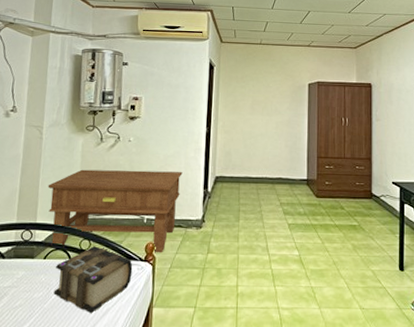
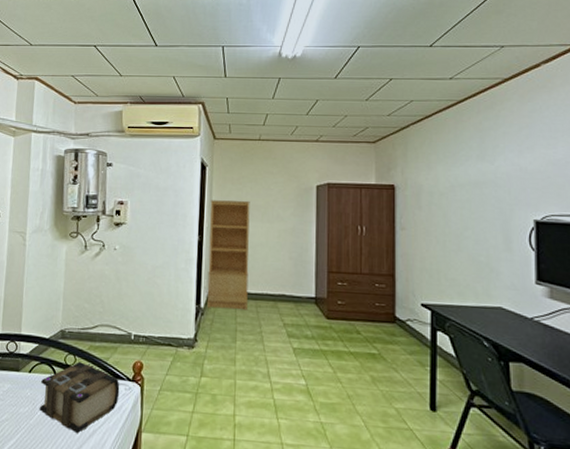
side table: present [48,169,183,253] -> none [32,279,172,374]
bookcase: none [213,96,252,193] -> present [206,200,250,311]

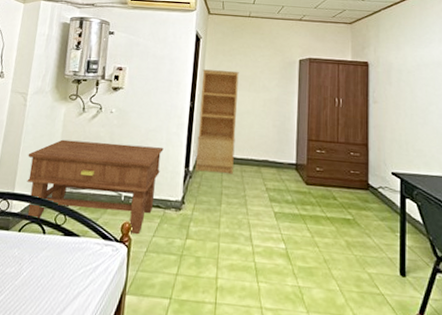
side table: none [32,279,172,374] -> present [27,139,164,235]
book: present [39,361,120,433] -> none [25,221,108,295]

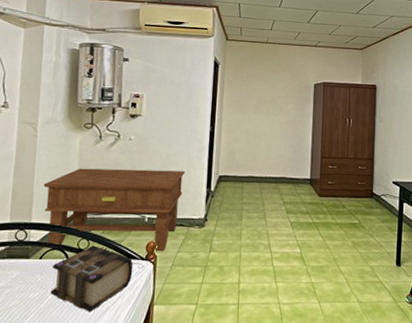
book: none [25,221,108,295] -> present [50,245,133,311]
bookcase: present [195,69,239,175] -> none [216,95,257,192]

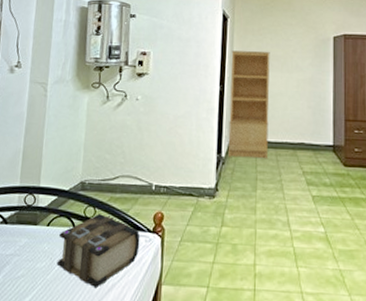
side table: present [43,168,185,252] -> none [52,129,194,224]
bookcase: none [216,95,257,192] -> present [227,50,270,159]

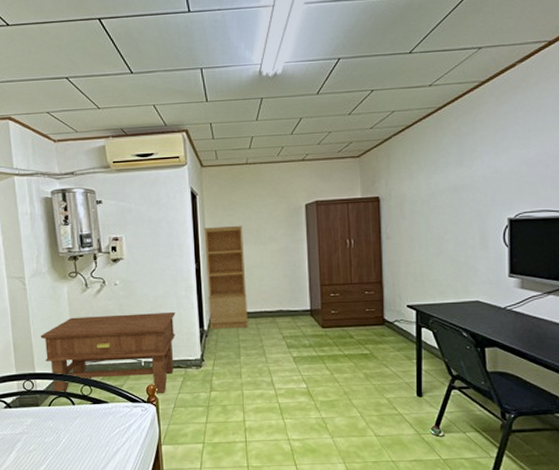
side table: none [52,129,194,224] -> present [40,312,175,394]
book: present [56,214,140,287] -> none [60,391,137,453]

